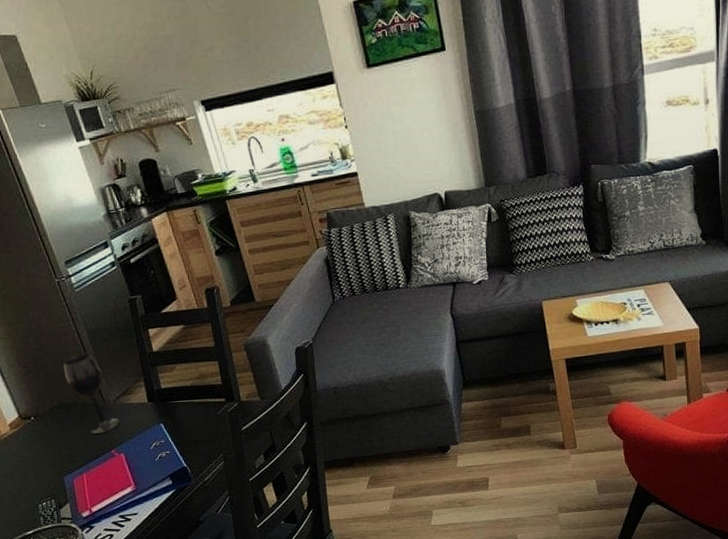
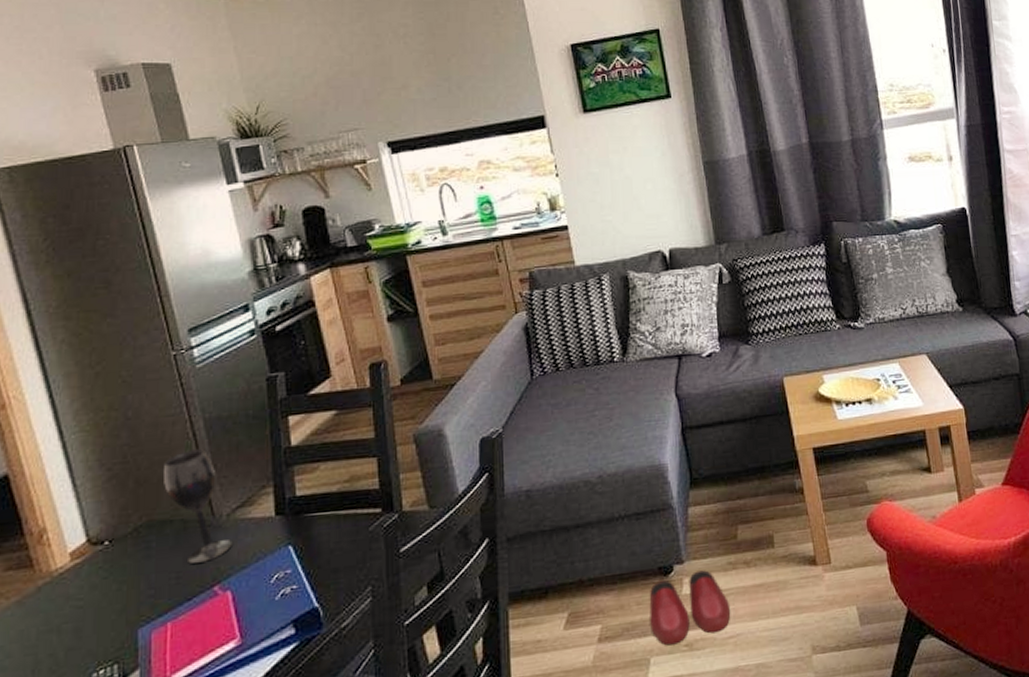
slippers: none [432,450,495,502] -> present [649,570,731,646]

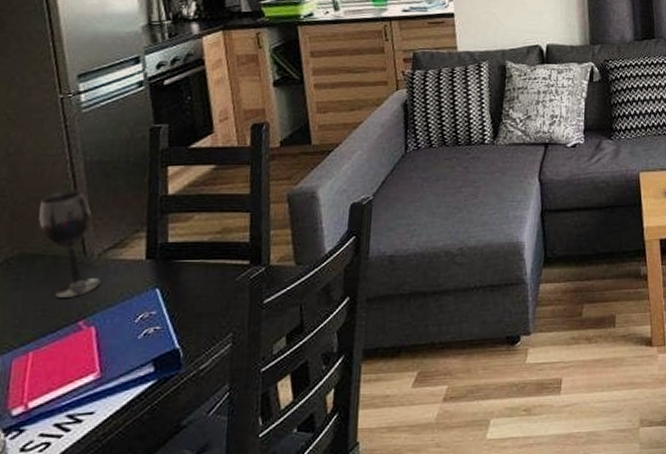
slippers: present [649,570,731,646] -> none [493,342,569,409]

